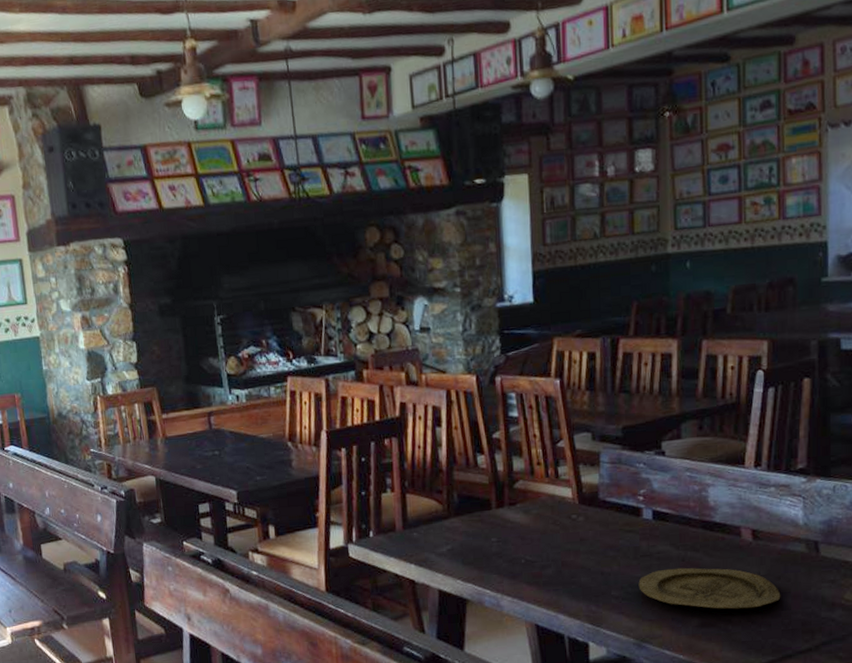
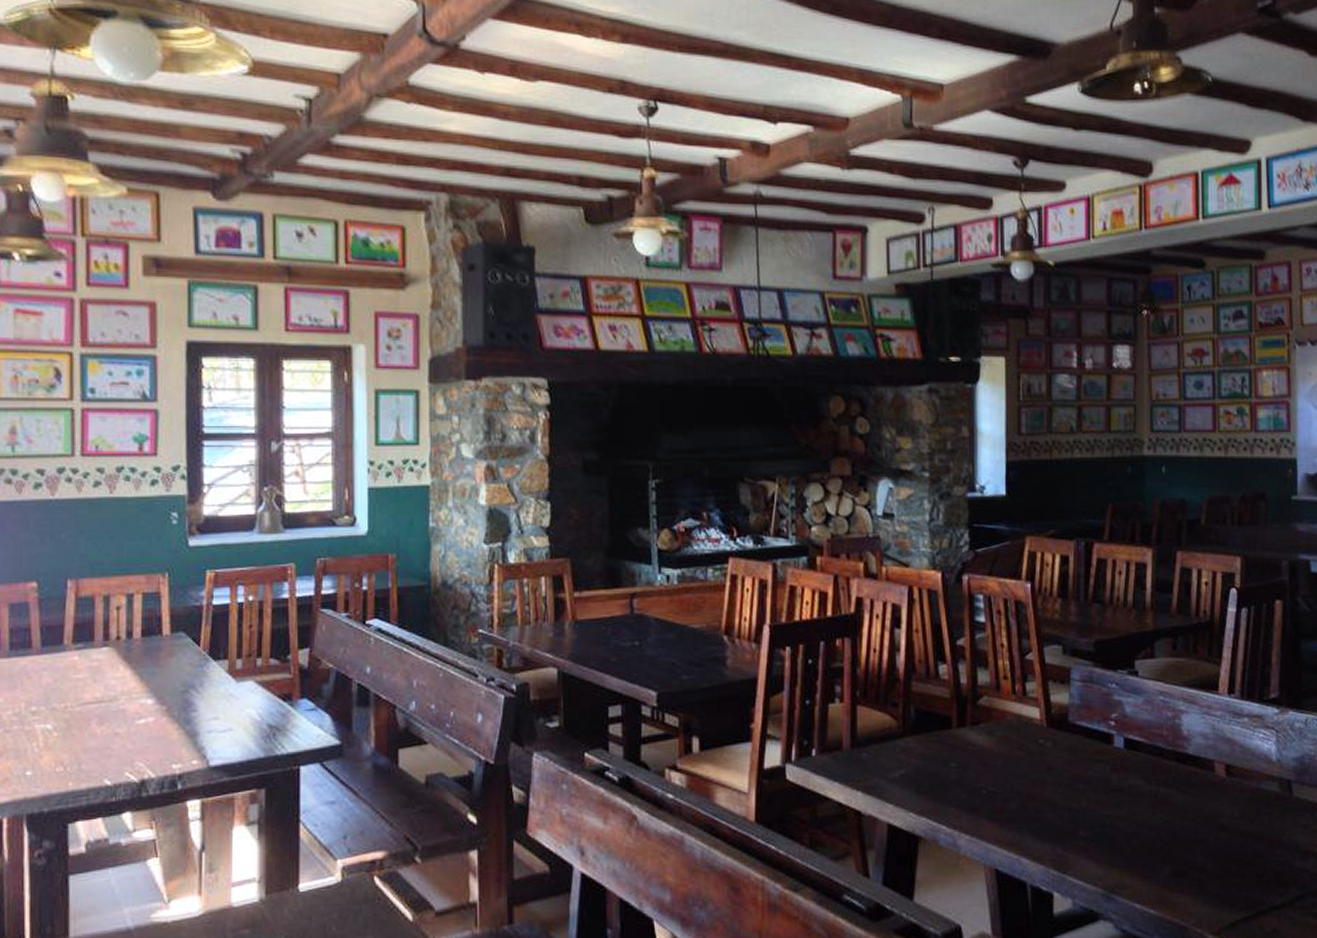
plate: present [638,567,781,609] -> none [1108,805,1255,856]

